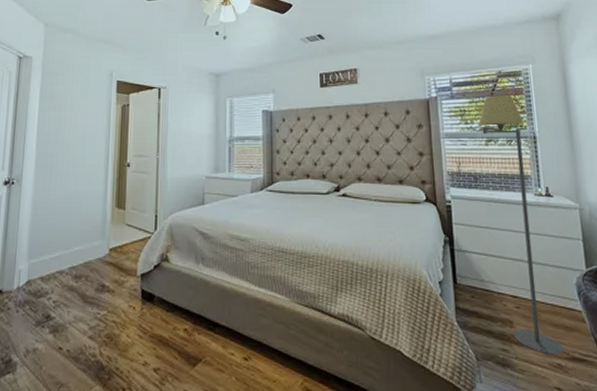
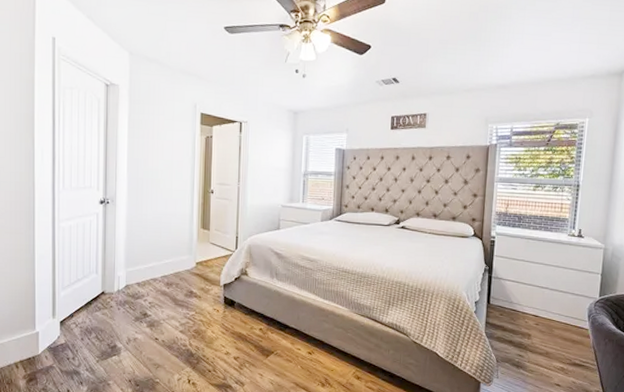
floor lamp: present [479,95,565,355] -> none [529,146,572,361]

